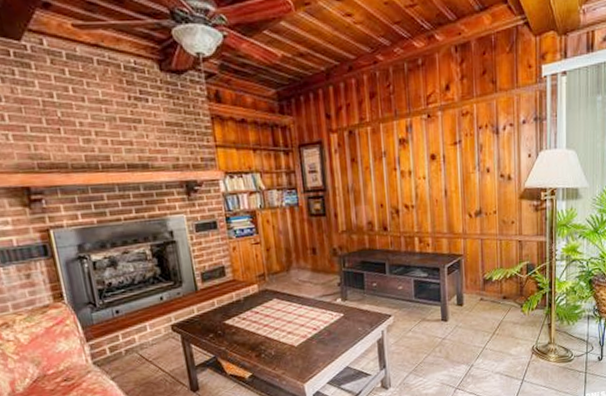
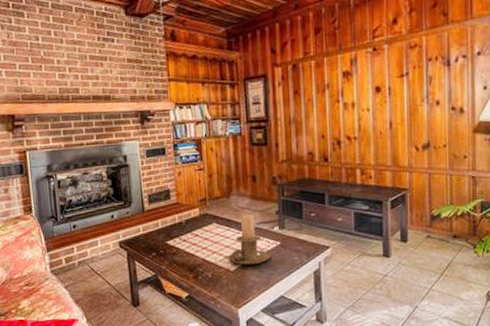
candle holder: none [291,288,336,340] -> present [228,214,272,265]

